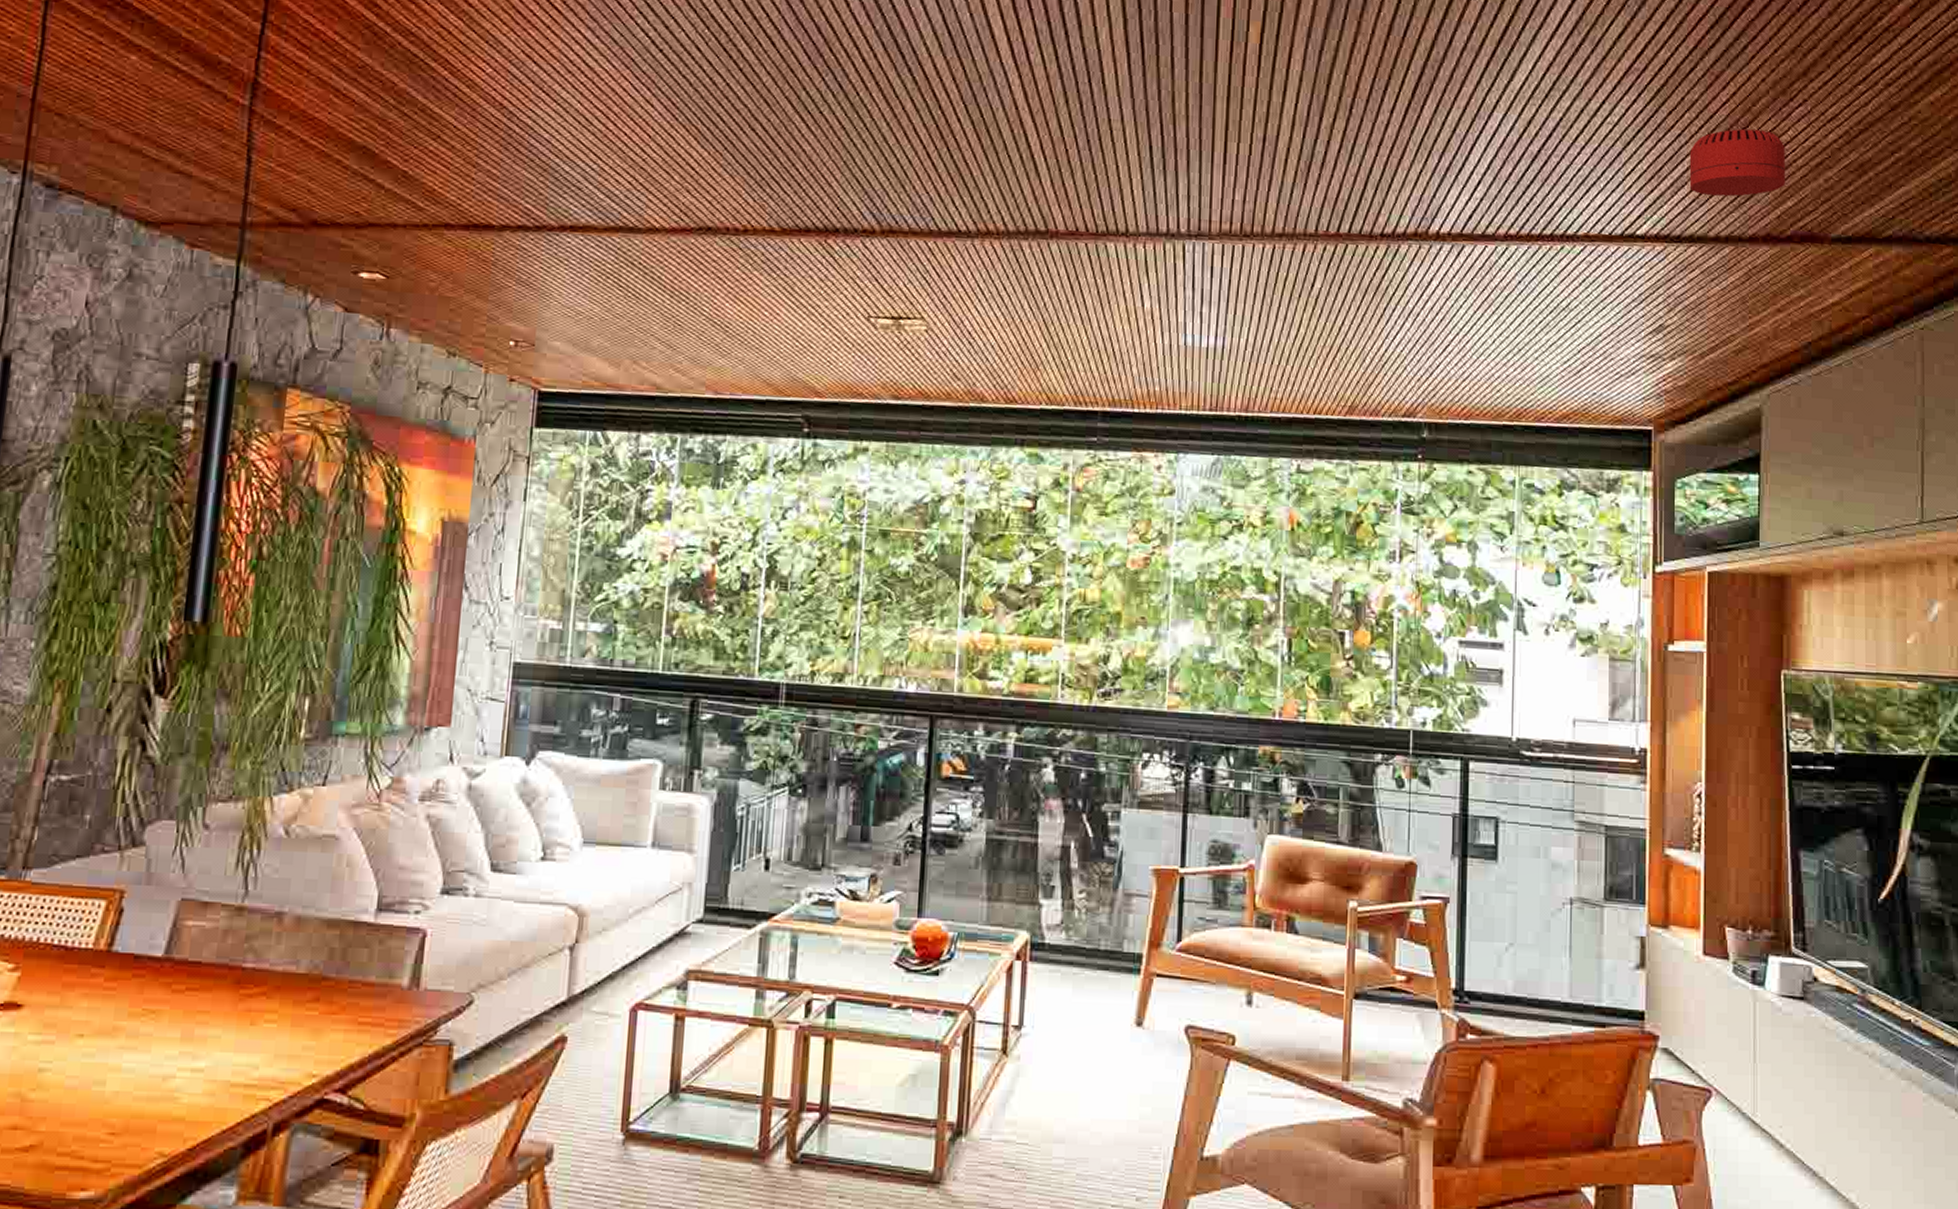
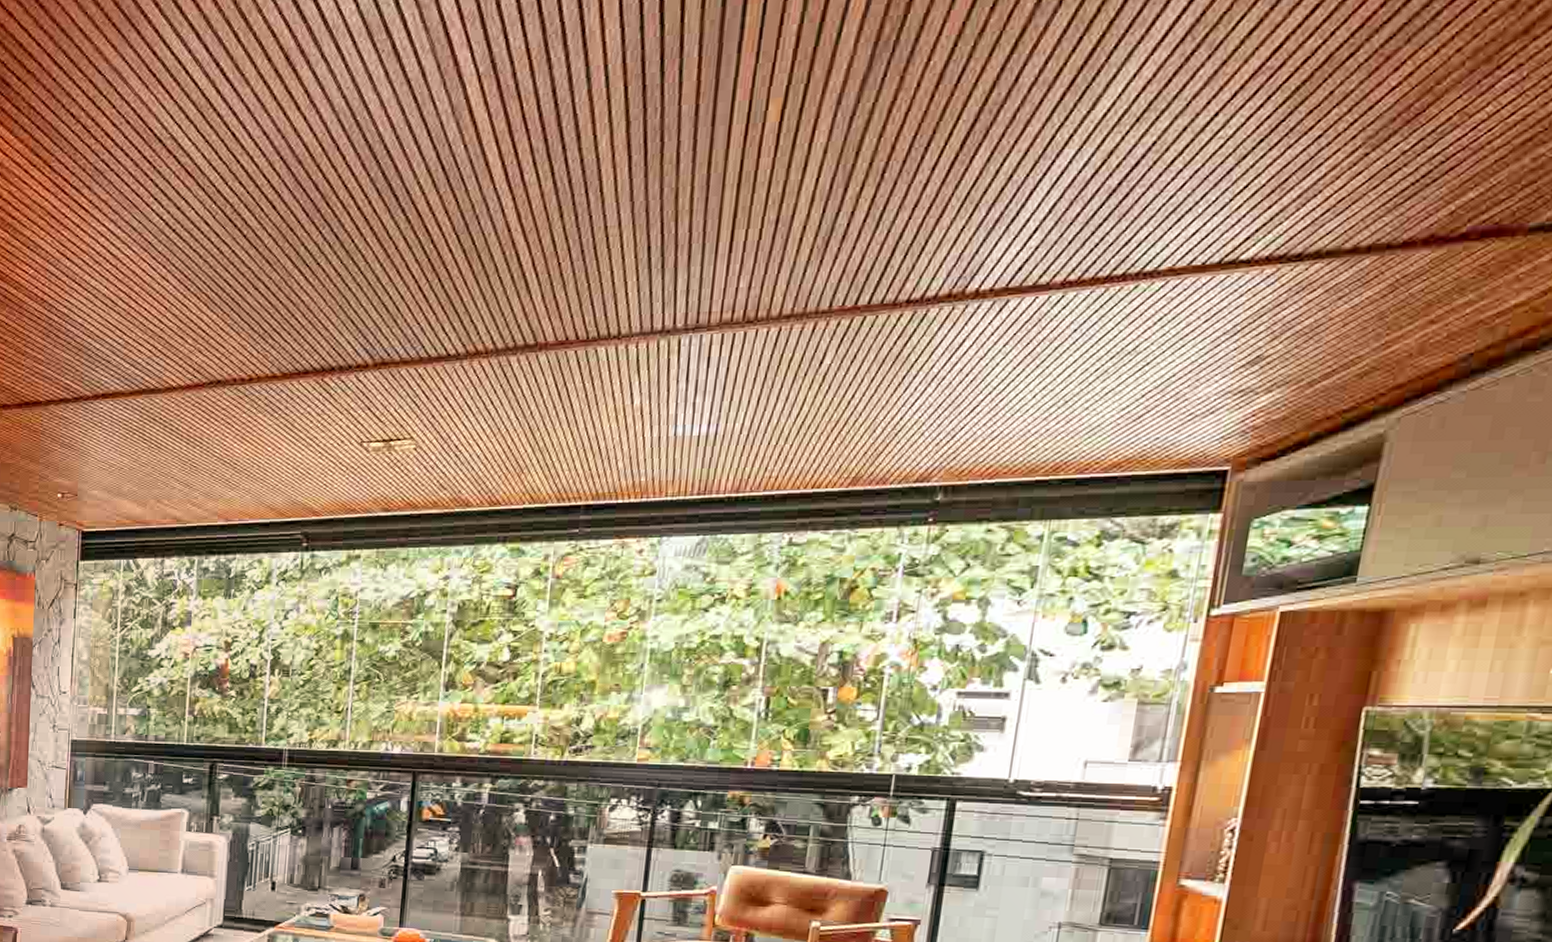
smoke detector: present [1689,129,1786,197] -> none [1324,111,1478,202]

